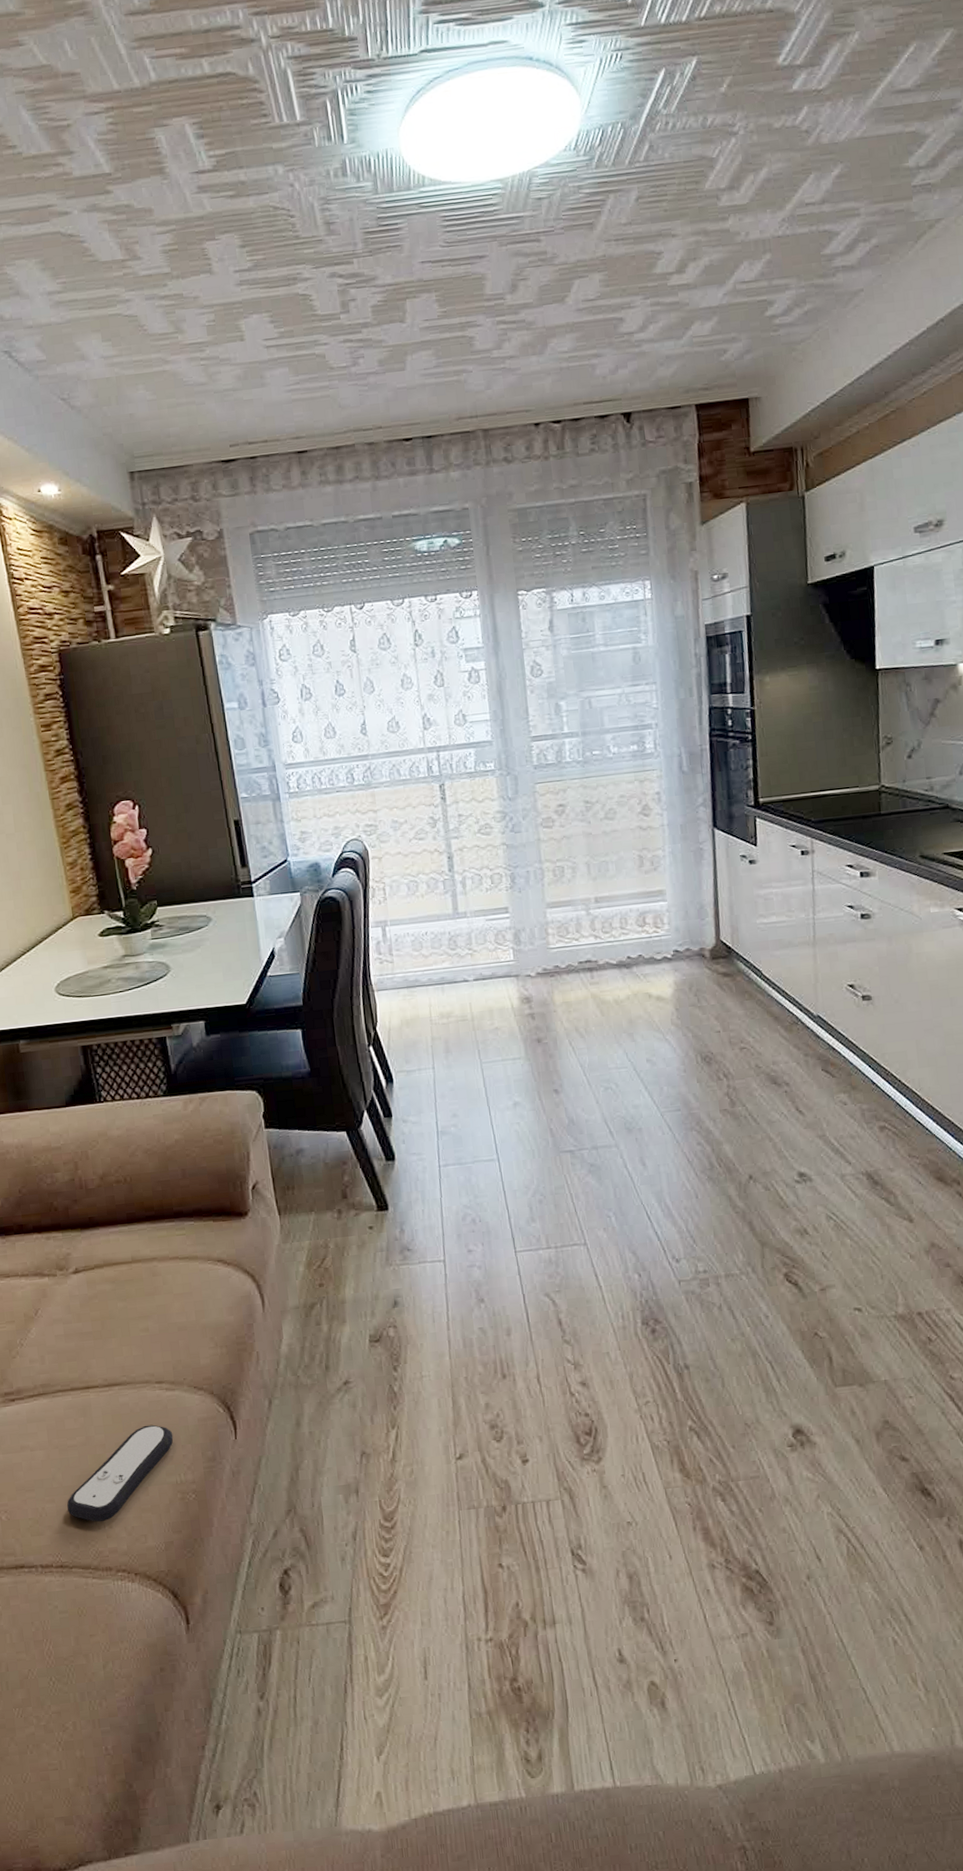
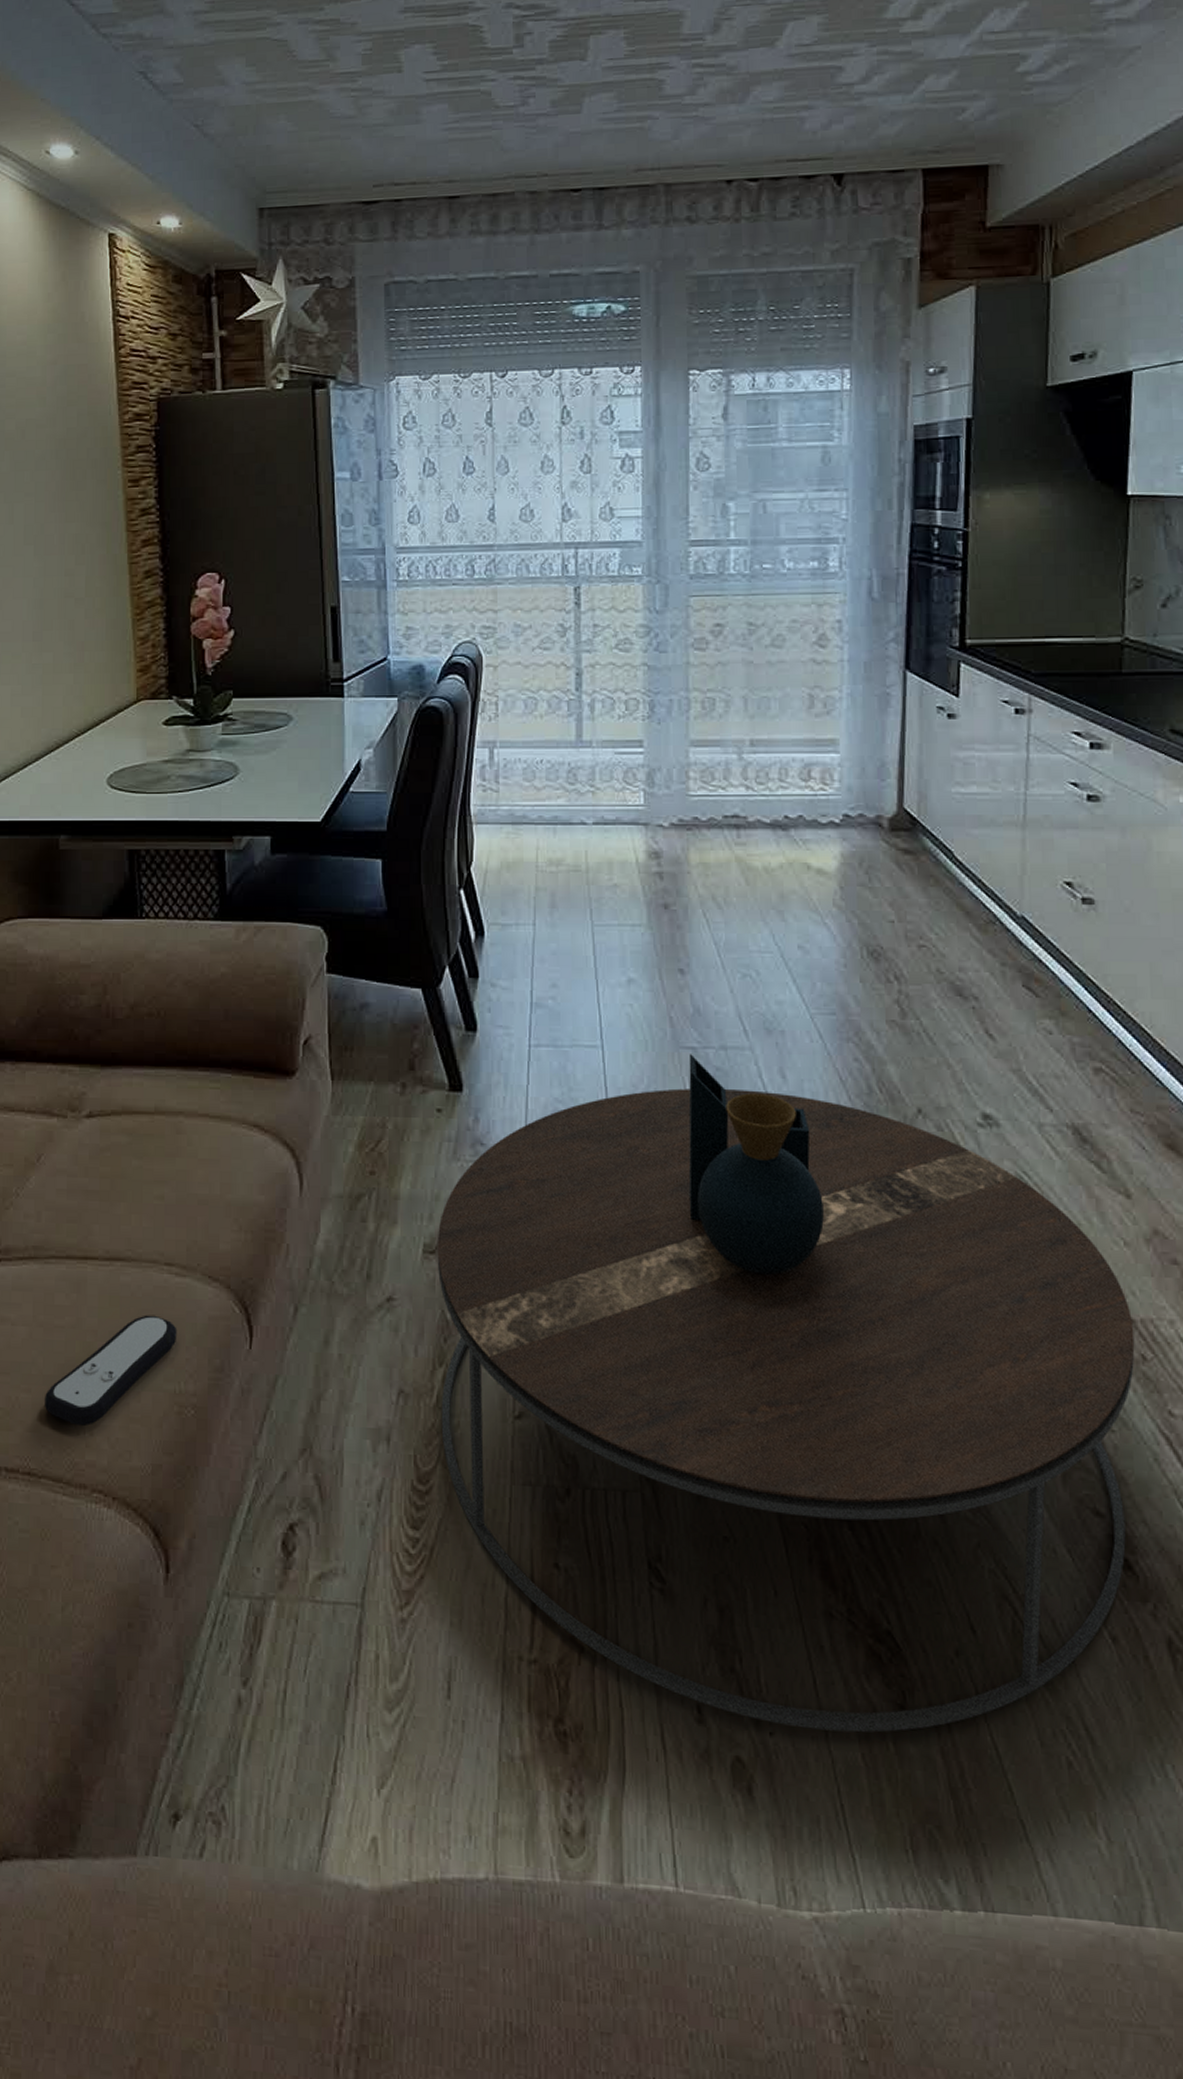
coffee table: none [380,1155,925,1653] -> present [437,1053,1135,1733]

